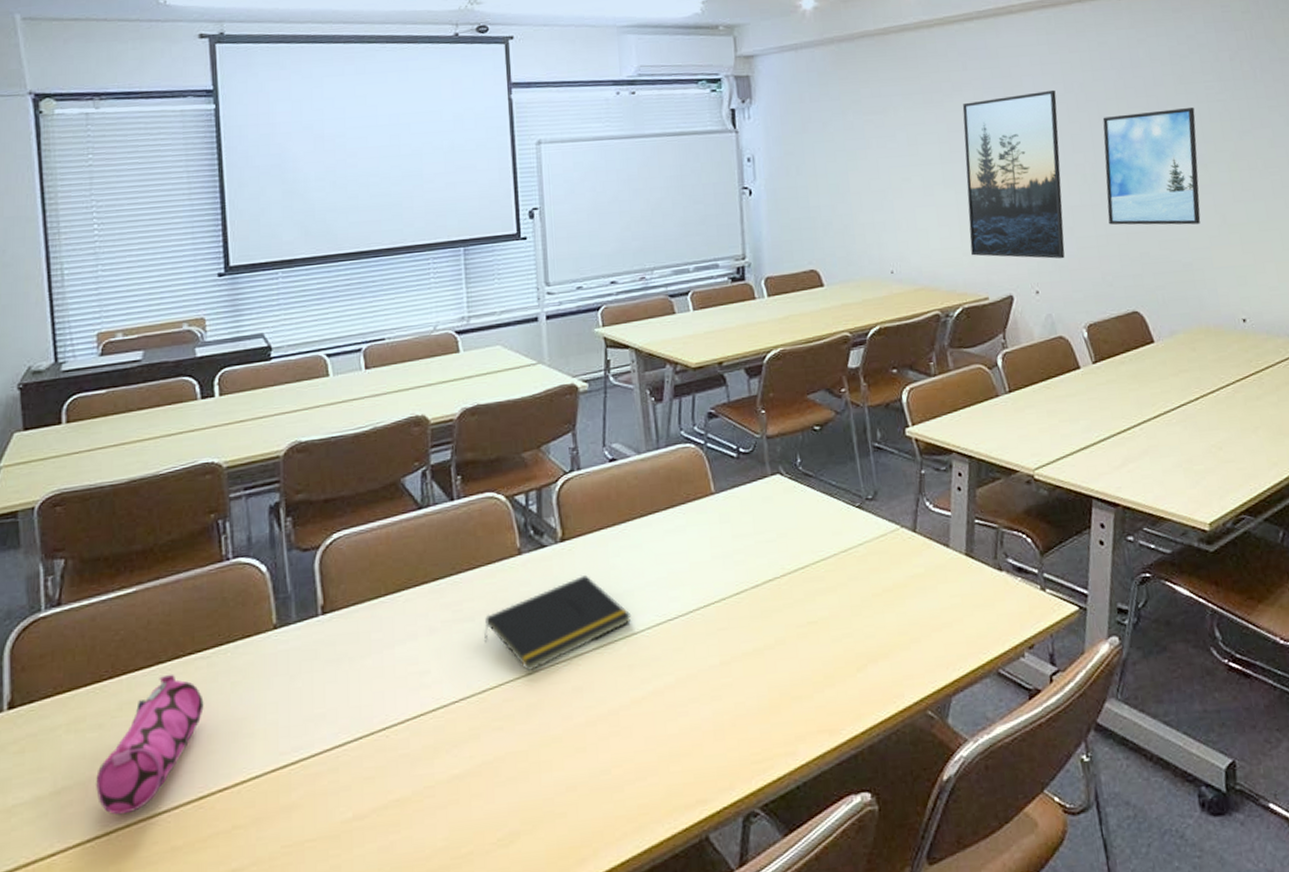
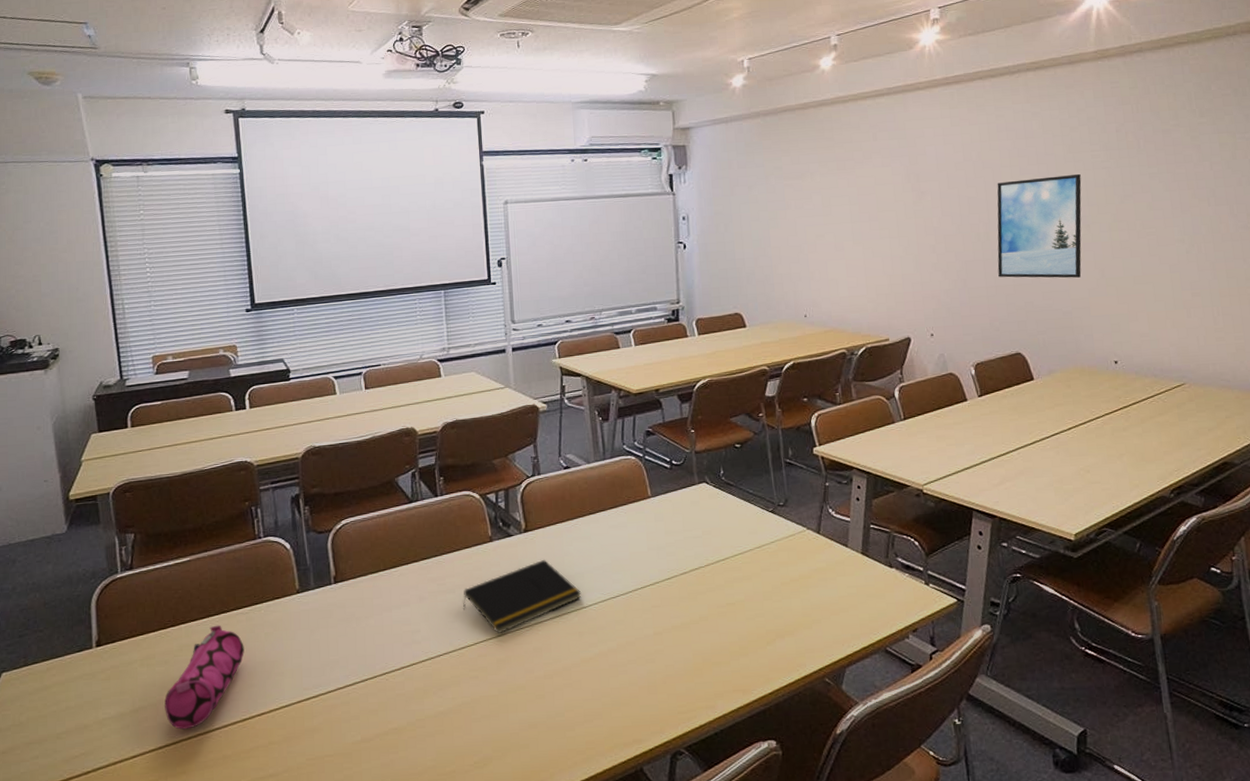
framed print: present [962,89,1065,259] -> none [871,158,958,307]

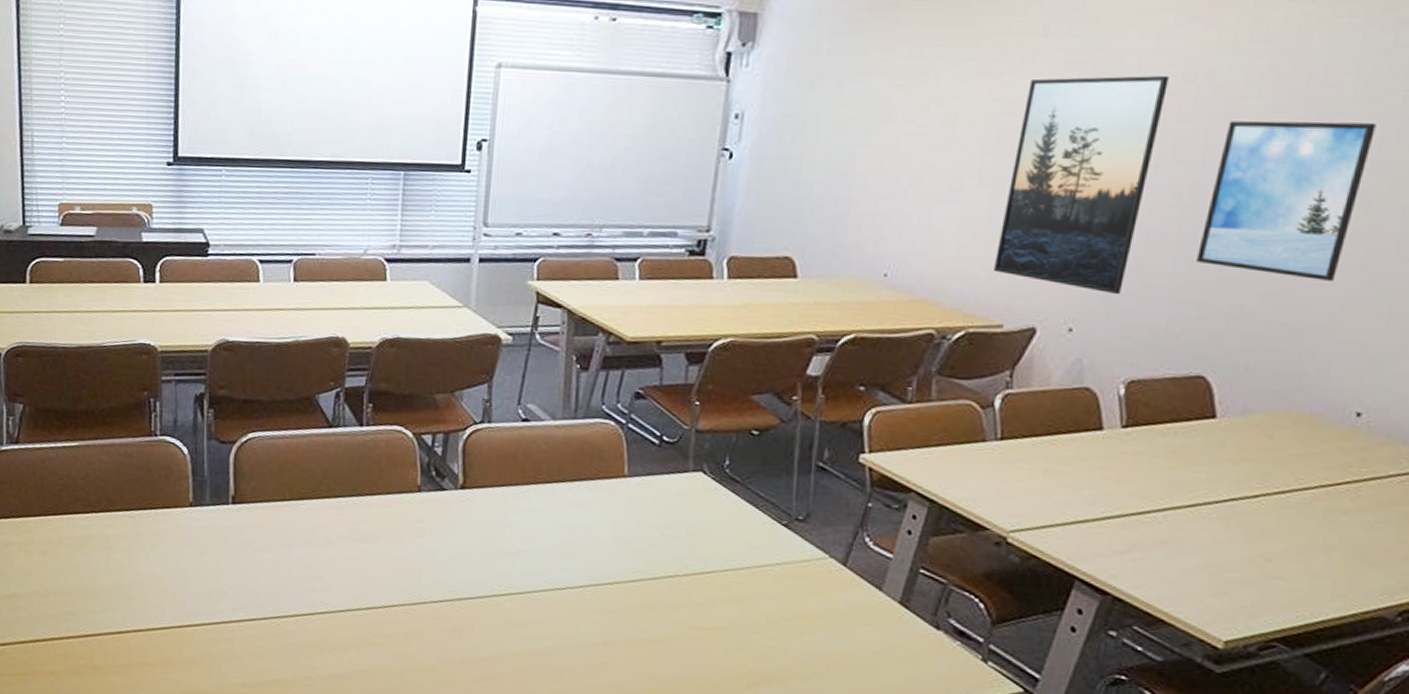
pencil case: present [164,625,244,730] -> none [39,523,127,629]
notepad: present [463,560,582,634] -> none [375,526,520,602]
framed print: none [871,158,958,307] -> present [994,75,1169,295]

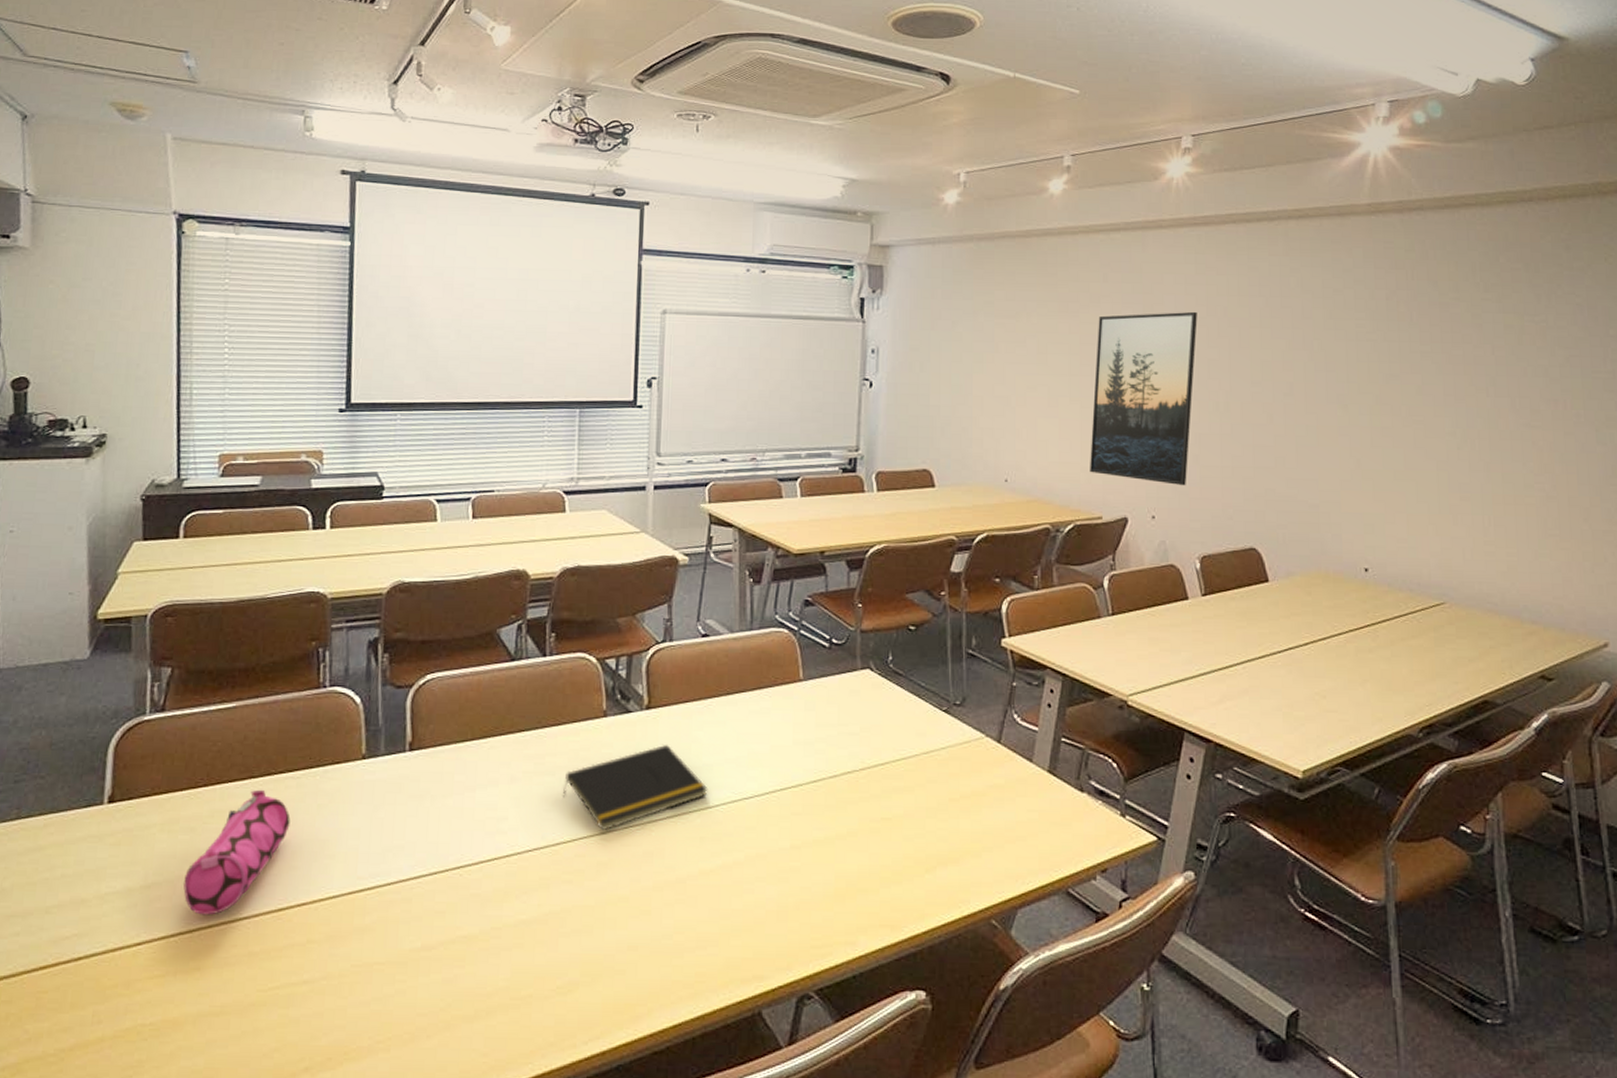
pencil case: none [39,523,127,629] -> present [183,789,291,915]
notepad: none [375,526,520,602] -> present [563,745,708,831]
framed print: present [1196,120,1376,281] -> none [1236,344,1342,466]

